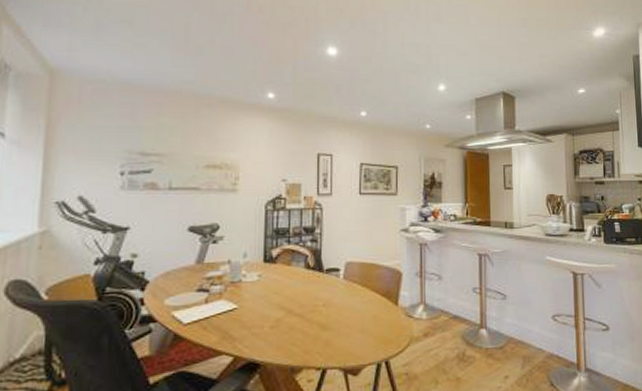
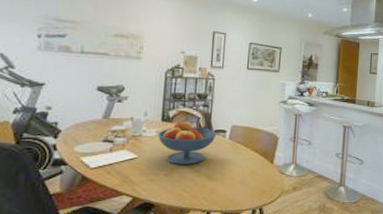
fruit bowl: none [260,260,329,314] -> present [158,121,217,165]

